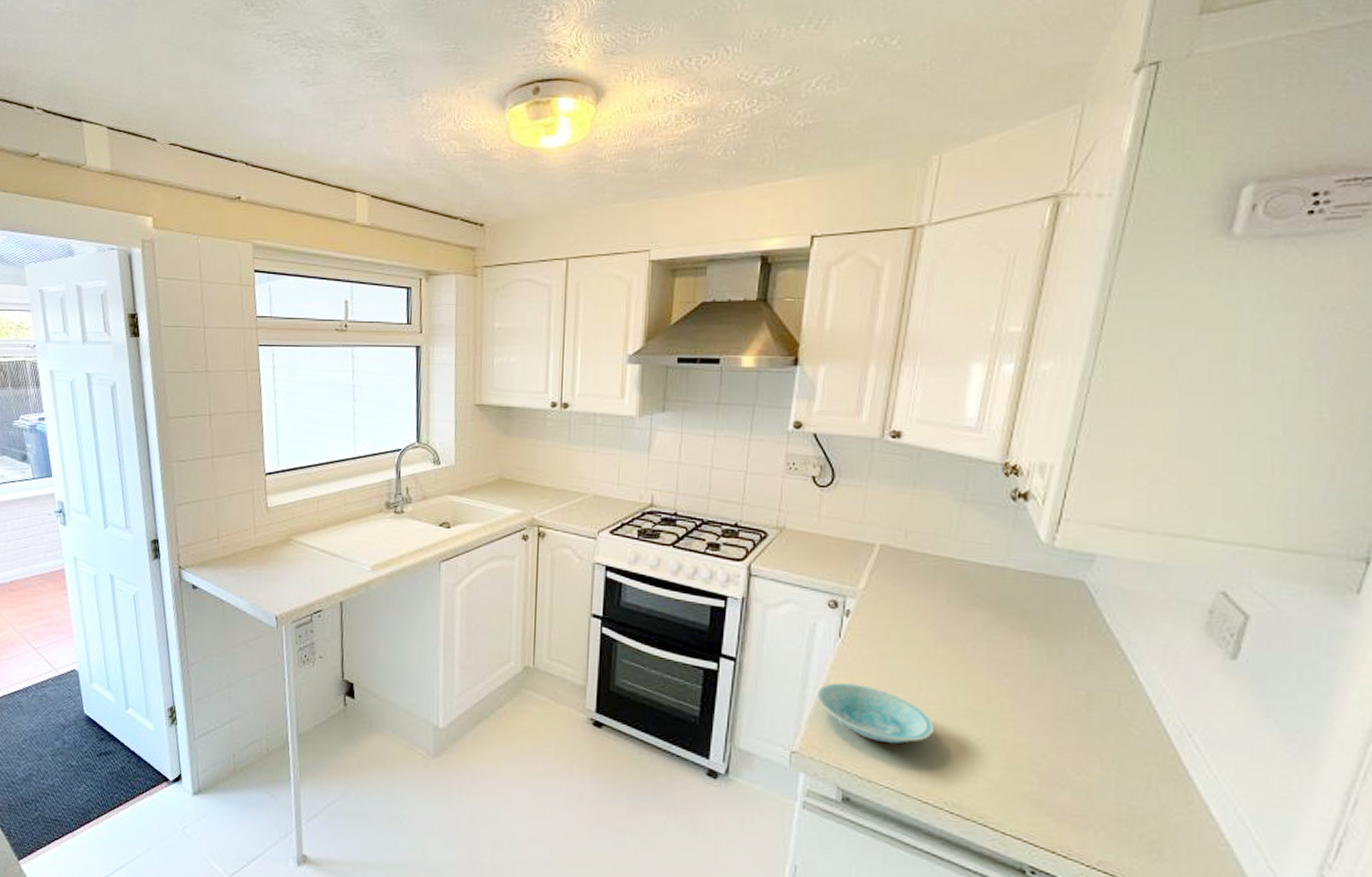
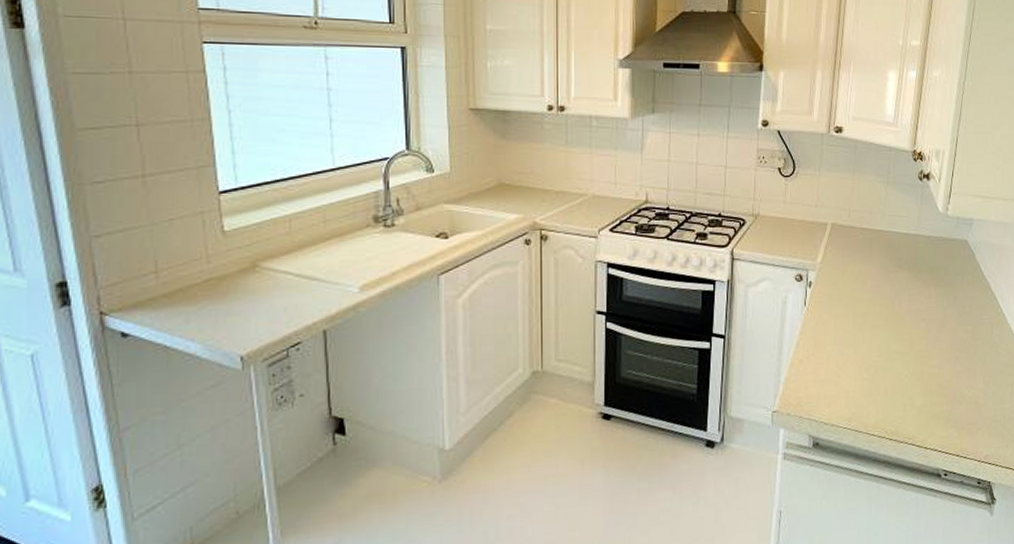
bowl: present [816,682,934,744] -> none [789,344,876,391]

